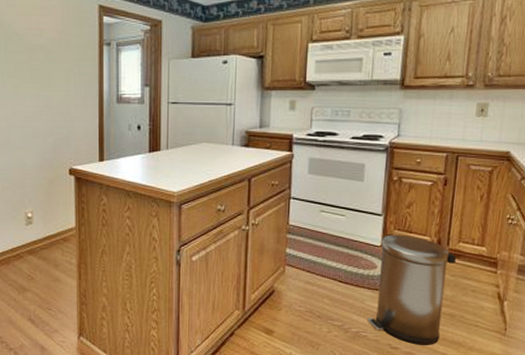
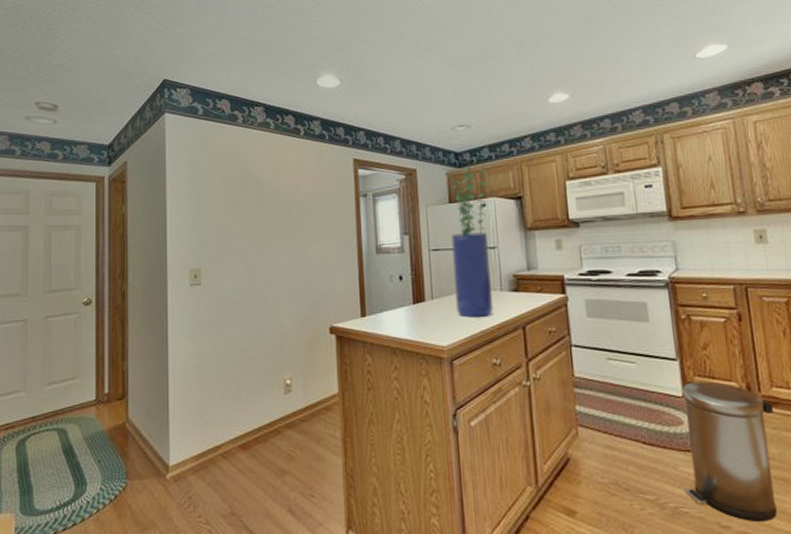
vase: none [189,16,231,169] -> present [451,161,494,319]

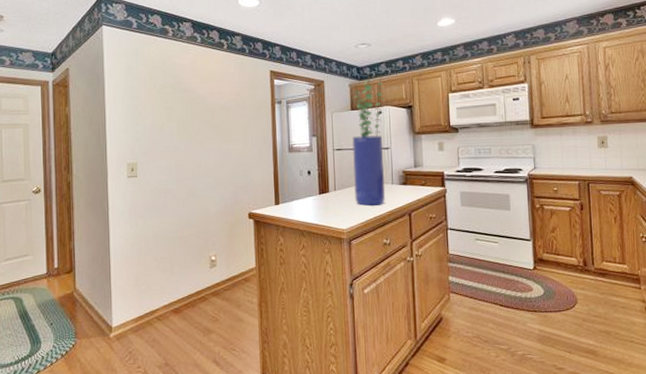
pedal bin: present [682,381,777,522] -> none [530,257,602,364]

